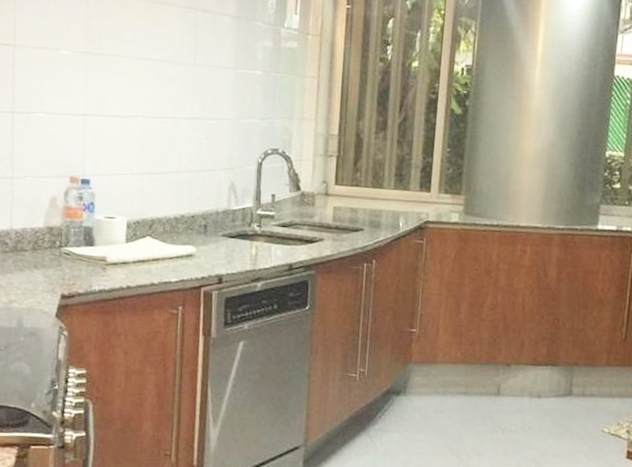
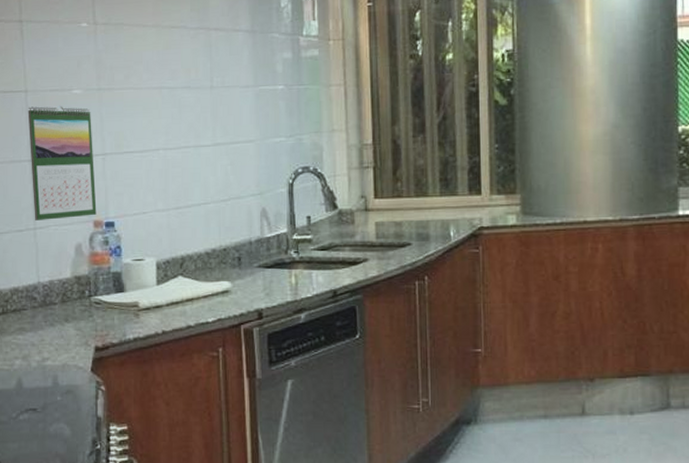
calendar: none [12,61,77,172] -> present [28,105,97,220]

